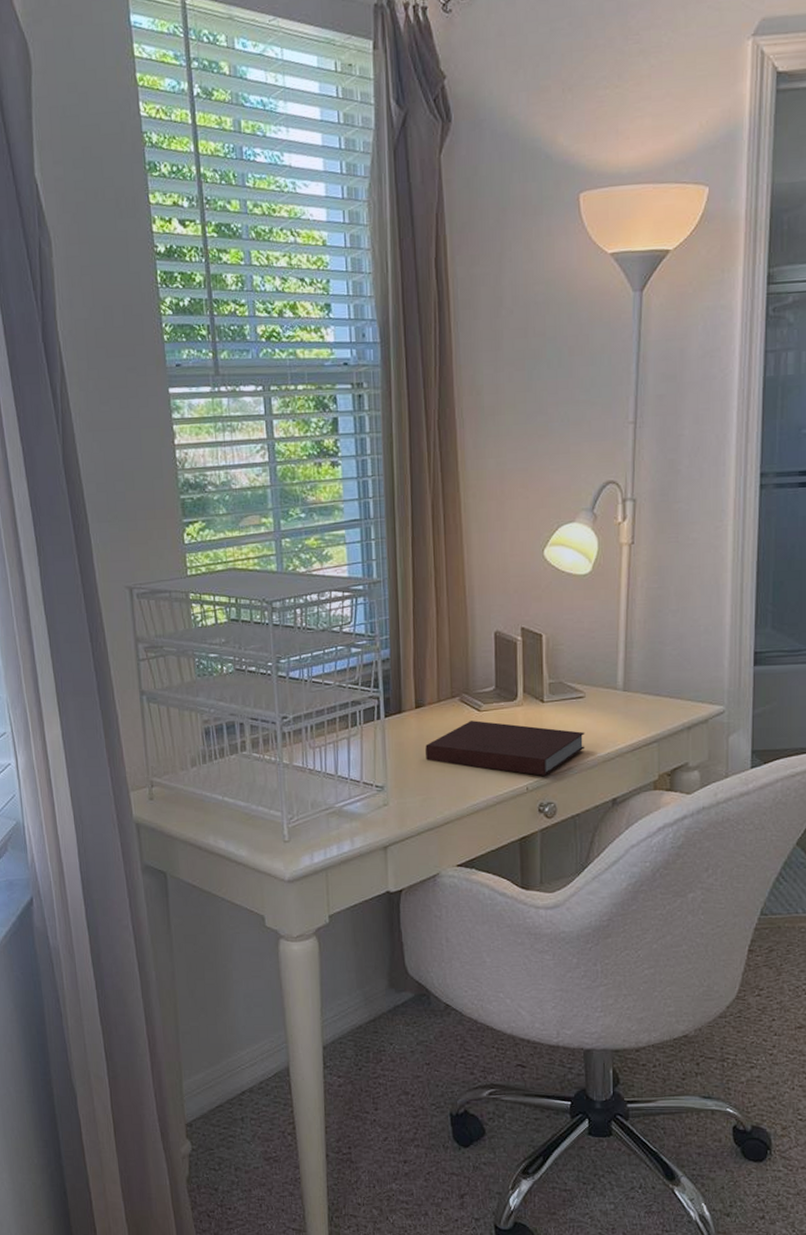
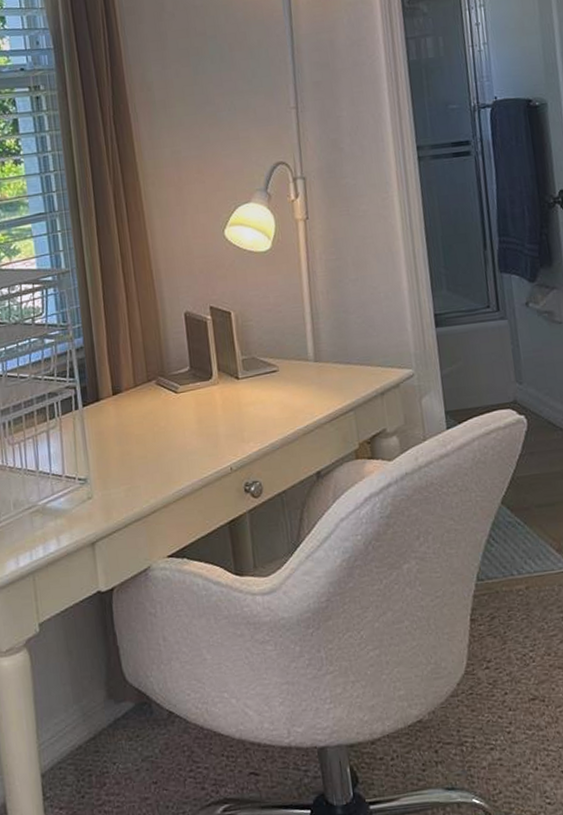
notebook: present [425,720,586,776] -> none [126,403,285,455]

